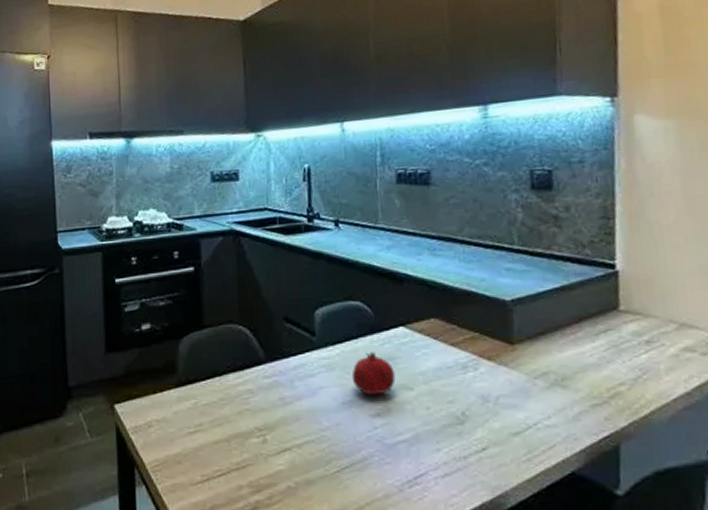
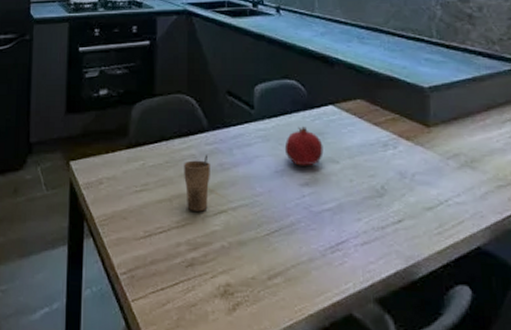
cup: none [241,389,271,451] -> present [184,155,210,212]

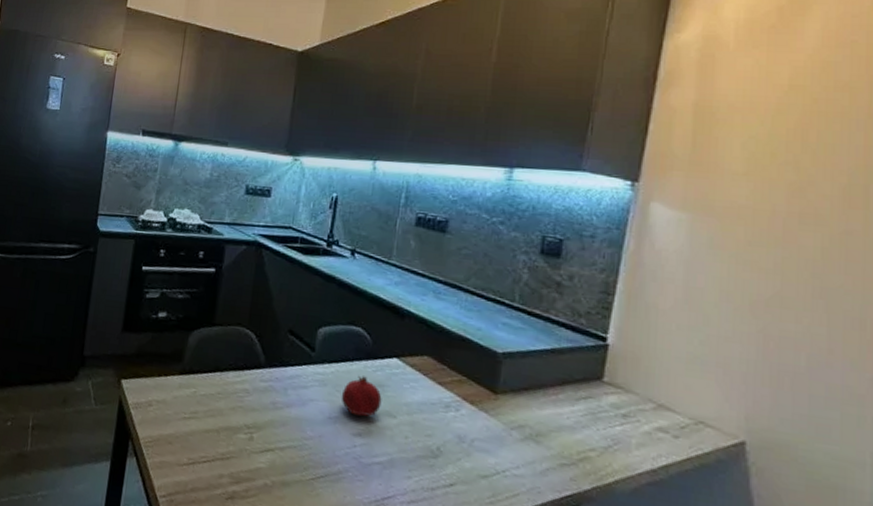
cup: present [184,155,210,212] -> none [234,391,263,447]

